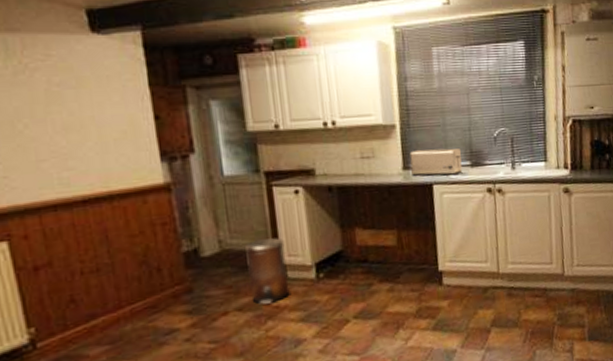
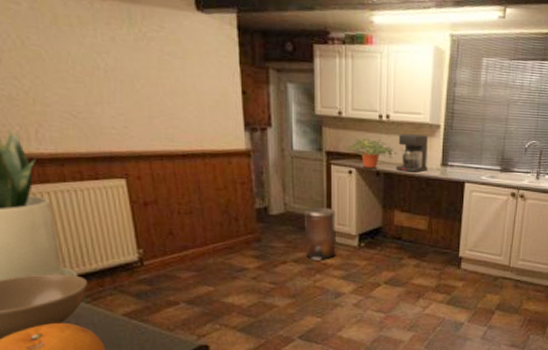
potted plant: none [290,150,351,184] -> present [348,138,398,168]
coffee maker: none [348,138,387,182] -> present [396,134,428,172]
toaster: present [409,148,462,177] -> none [448,150,494,178]

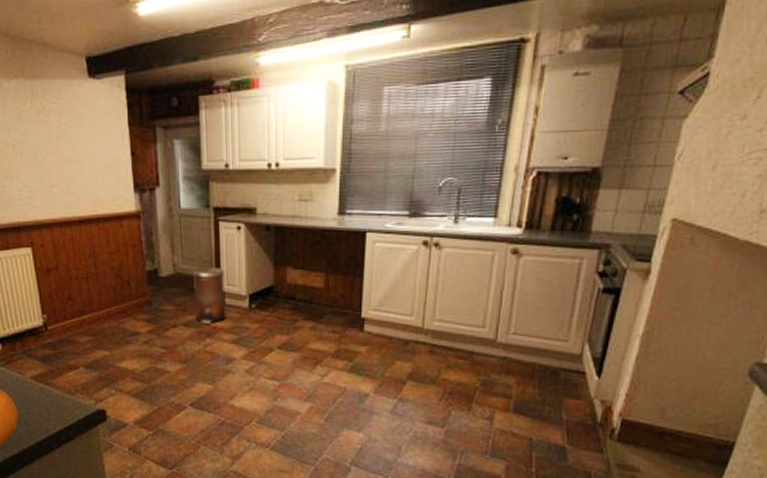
potted plant: present [348,138,398,168] -> none [235,190,289,222]
coffee maker: present [396,134,428,172] -> none [288,181,322,224]

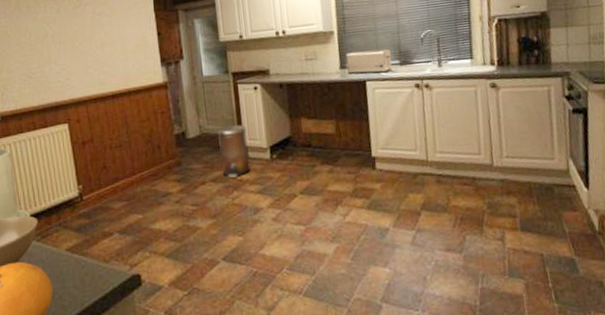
toaster: none [346,195,401,225] -> present [345,49,392,75]

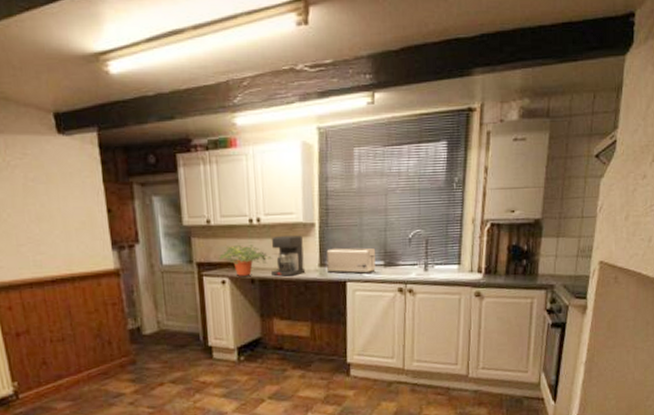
pedal bin: present [218,124,250,178] -> none [179,321,215,379]
potted plant: none [251,54,297,82] -> present [219,245,272,276]
coffee maker: none [295,43,327,80] -> present [271,235,304,277]

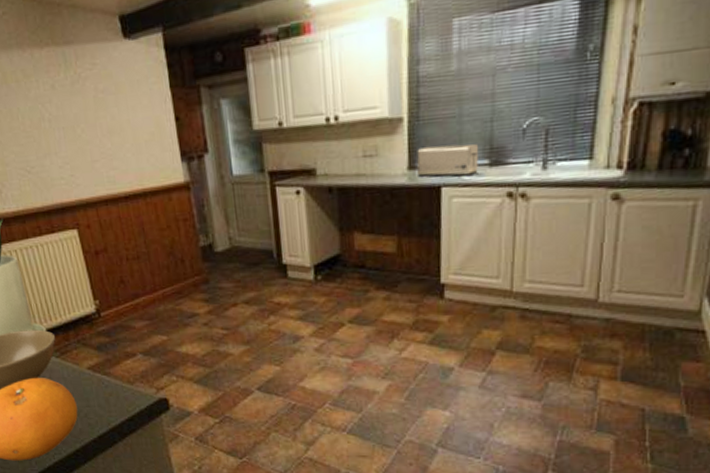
potted plant: present [219,245,272,276] -> none [292,148,352,185]
coffee maker: present [271,235,304,277] -> none [351,133,390,183]

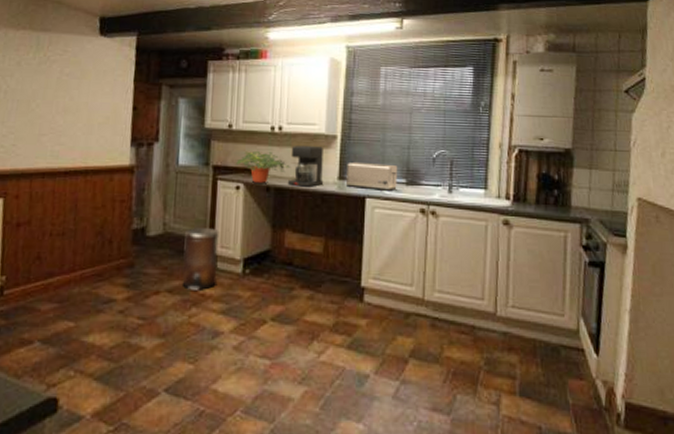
pedal bin: none [251,237,290,300] -> present [183,227,219,290]
potted plant: none [292,148,352,185] -> present [236,151,290,183]
coffee maker: none [351,133,390,183] -> present [288,146,323,187]

